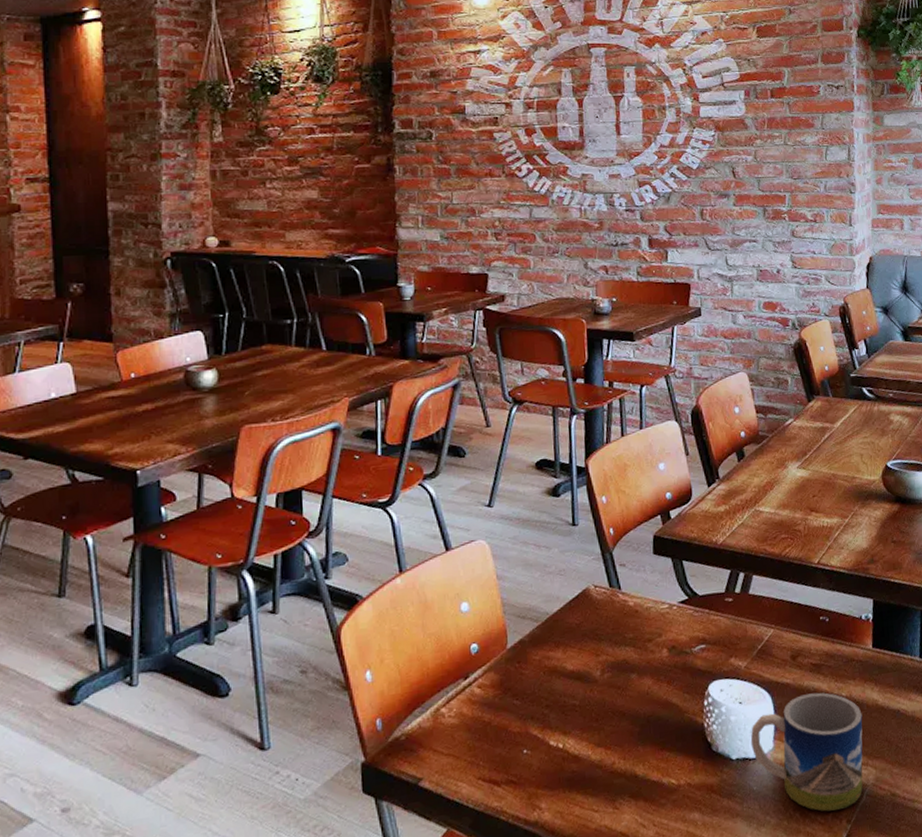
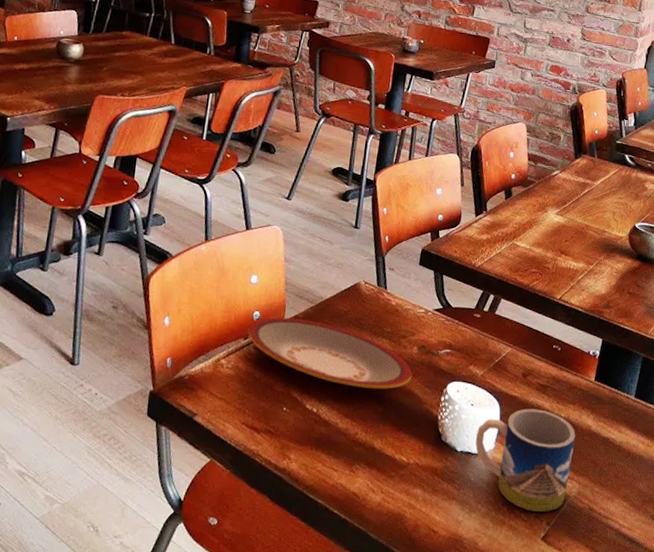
plate: none [467,642,667,710] -> present [248,317,412,389]

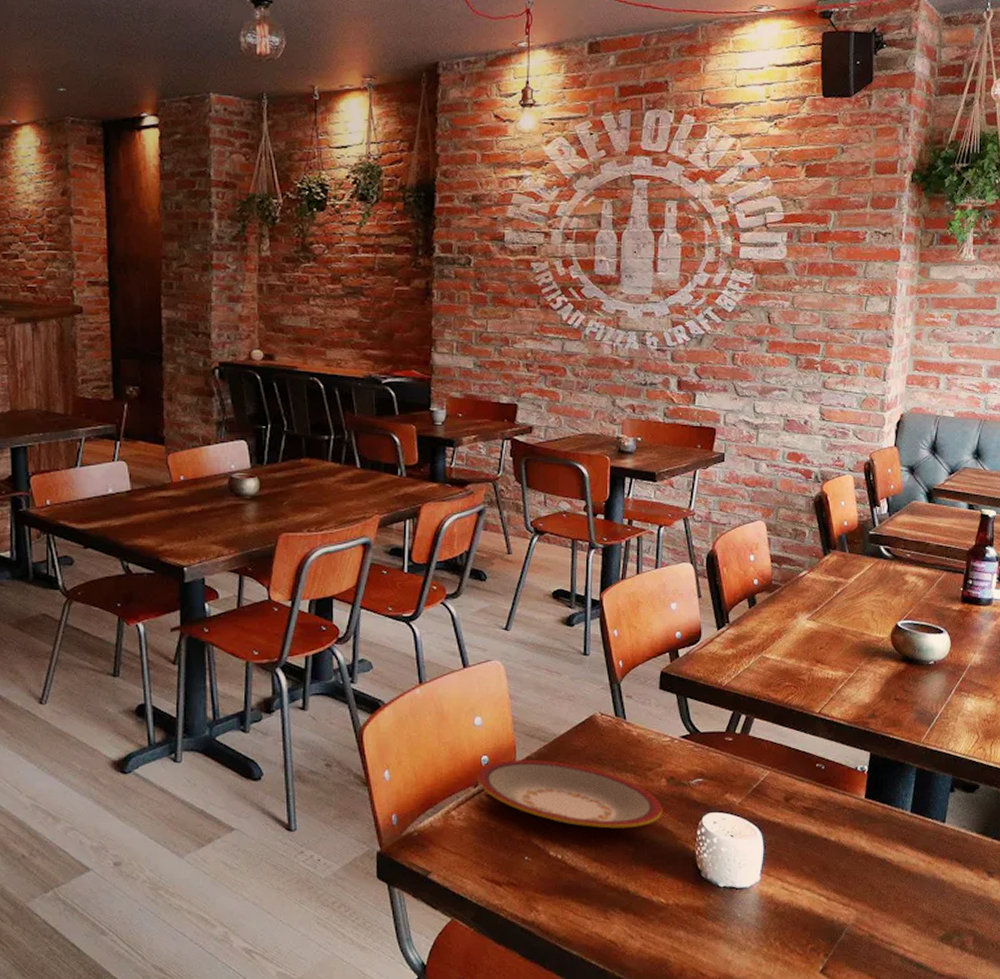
mug: present [475,408,576,513] -> none [738,834,849,945]

